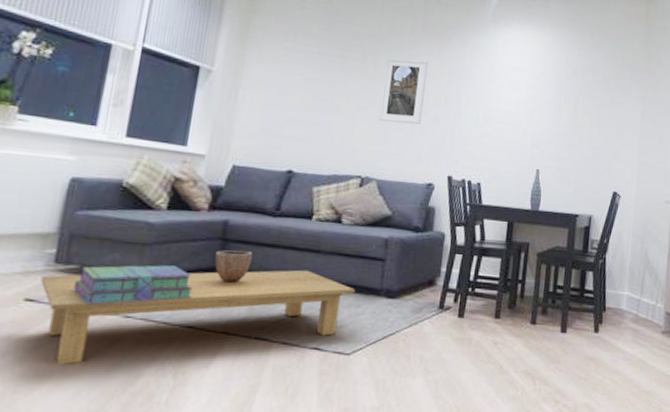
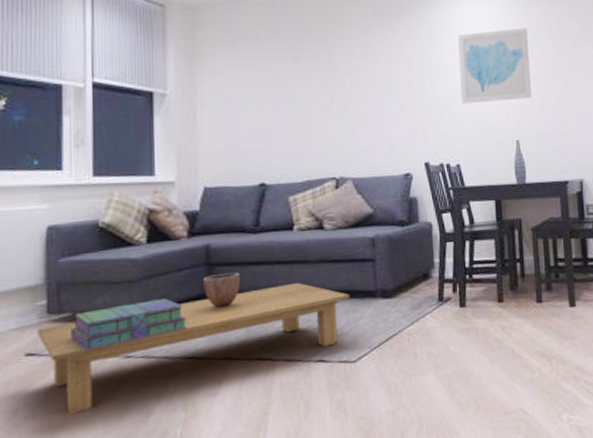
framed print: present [378,57,428,124] -> none [339,45,387,117]
wall art: none [492,62,564,133] -> present [458,27,531,104]

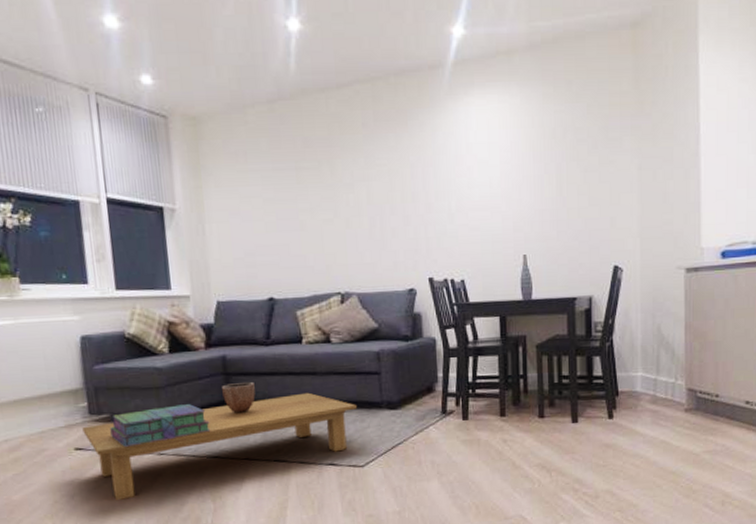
wall art: present [458,27,531,104] -> none [464,131,541,216]

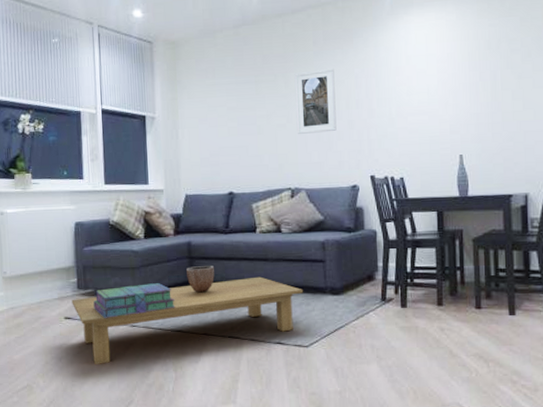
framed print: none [341,154,391,231] -> present [294,68,337,134]

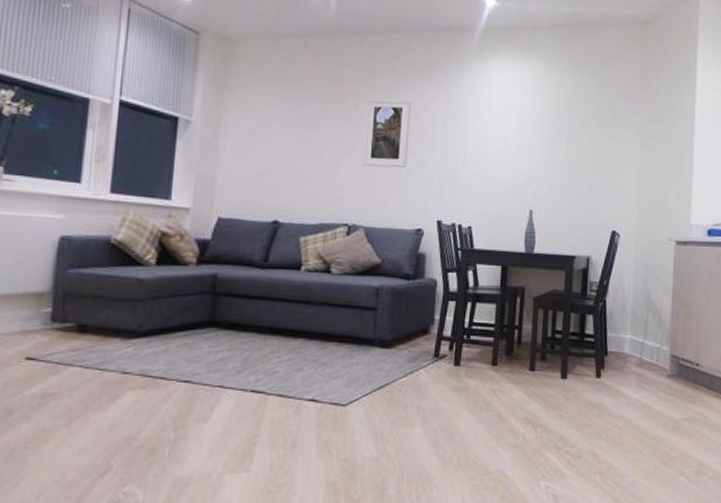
coffee table: present [72,276,303,364] -> none [39,321,348,420]
stack of books: present [93,283,175,318] -> none [71,321,187,361]
decorative bowl: present [186,266,215,294] -> none [206,304,243,338]

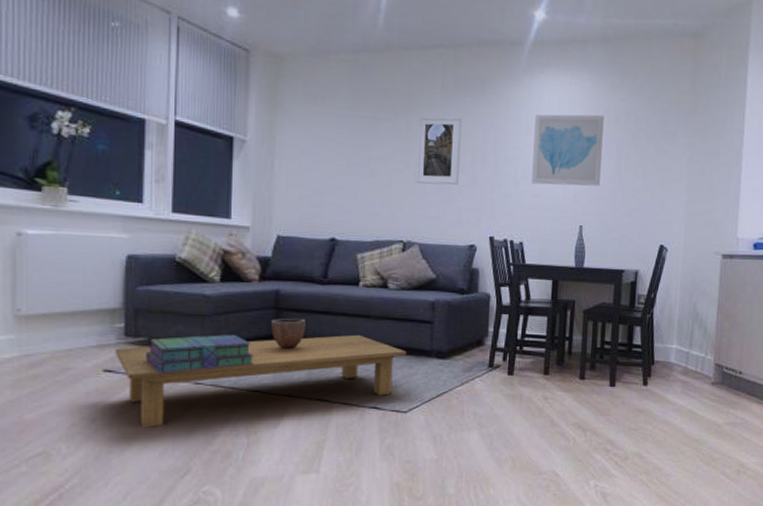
coffee table: none [39,321,348,420] -> present [115,334,406,427]
stack of books: none [71,321,187,361] -> present [146,335,254,373]
decorative bowl: none [206,304,243,338] -> present [271,318,306,350]
wall art: none [481,98,555,171] -> present [531,114,604,187]

